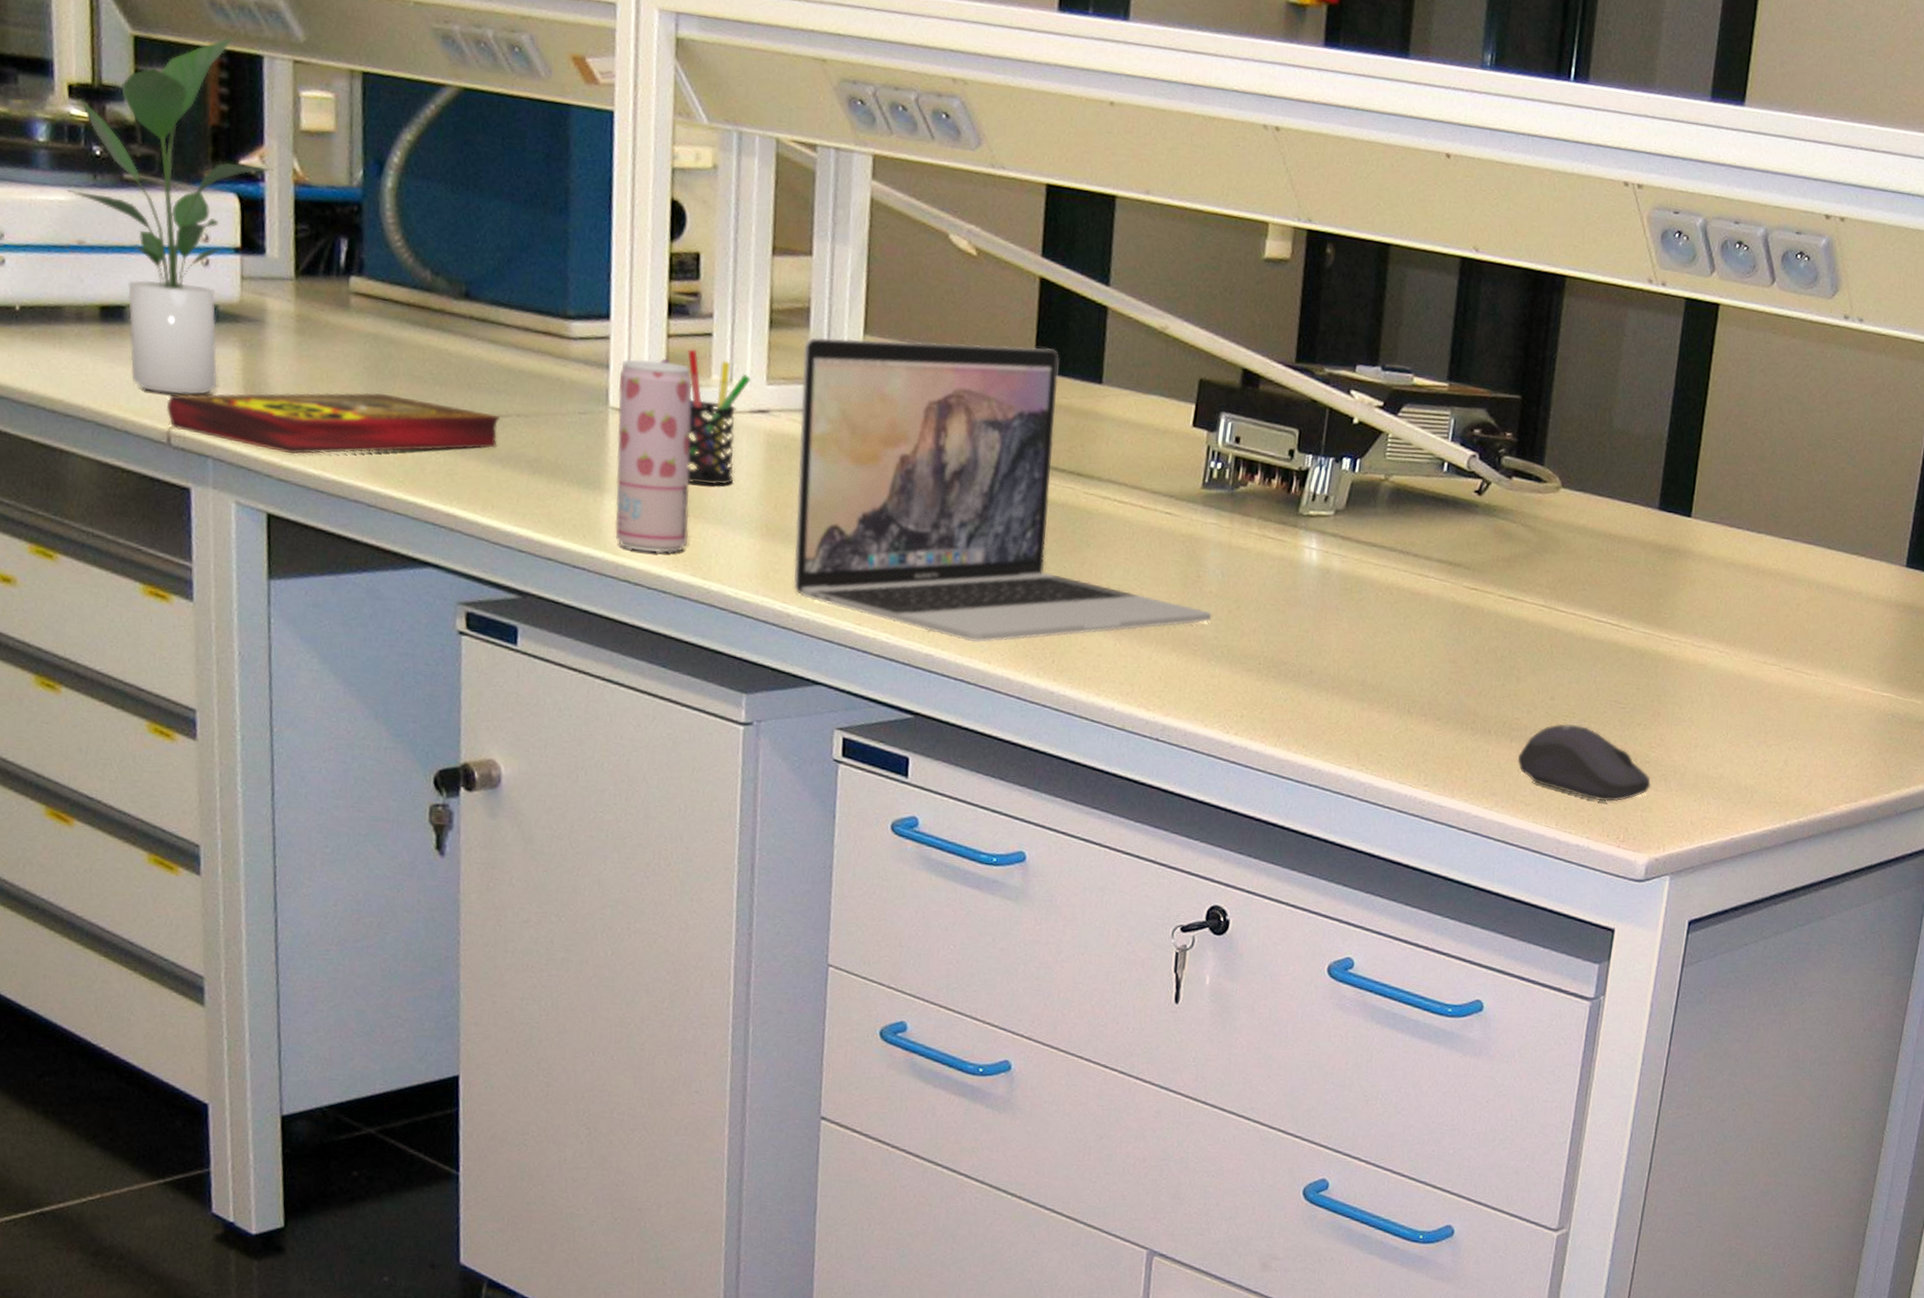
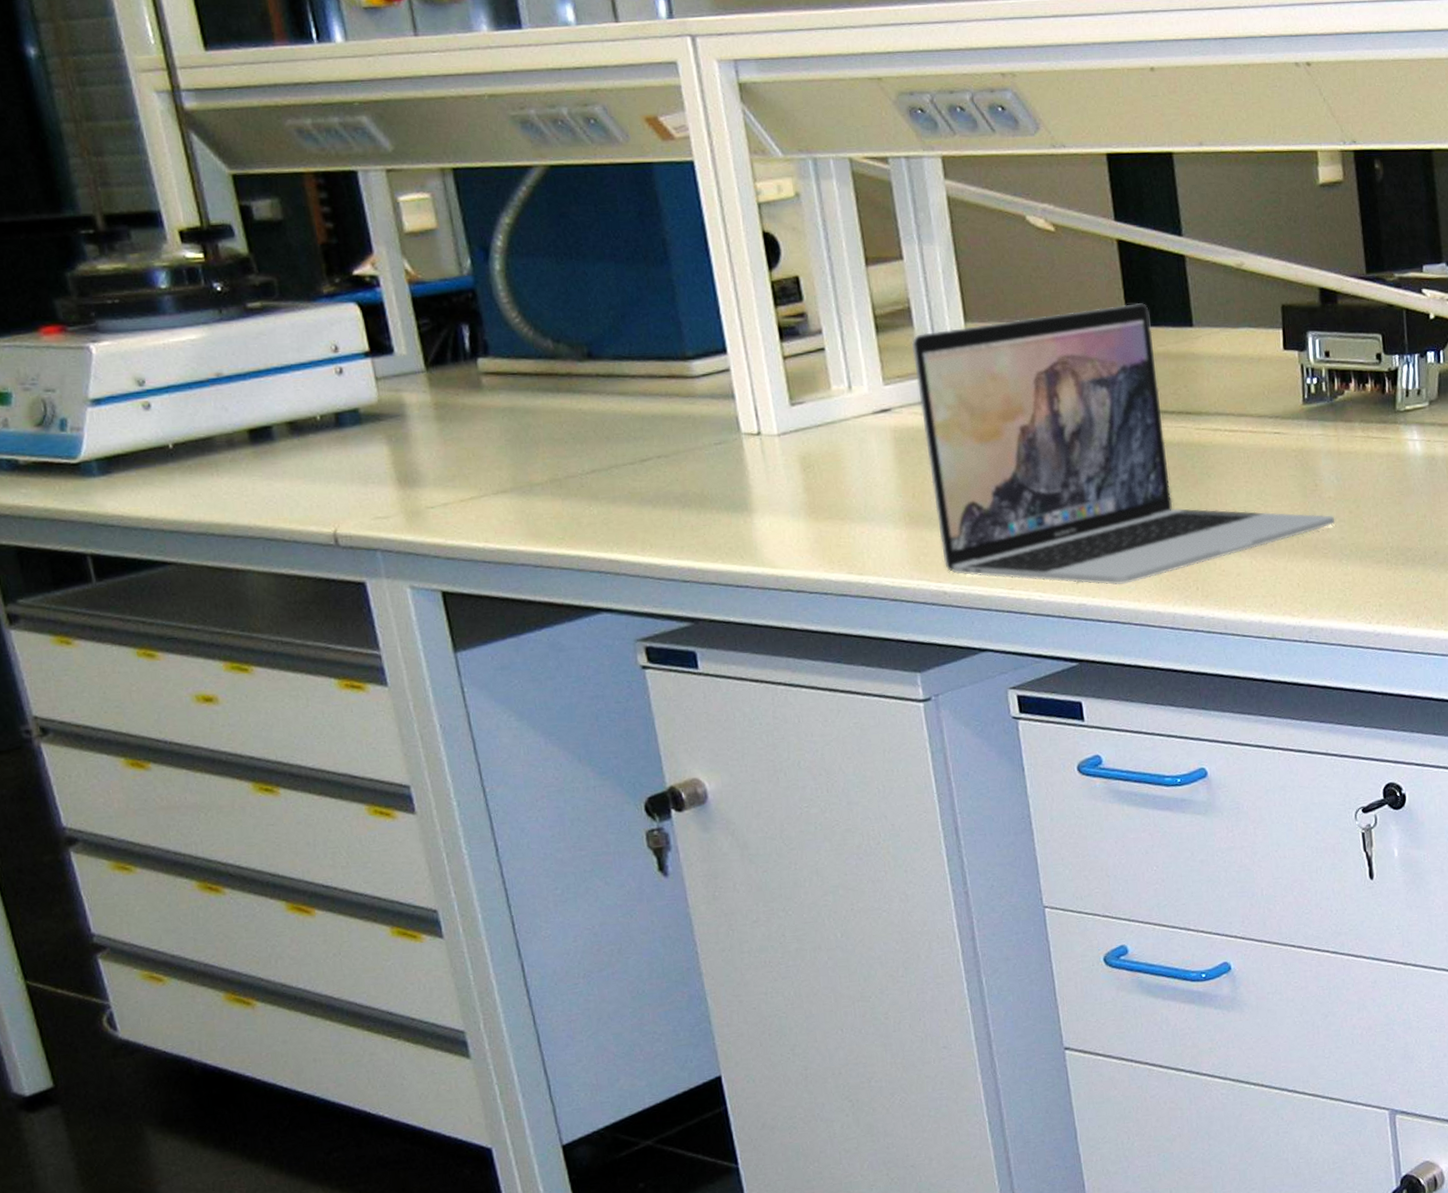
potted plant: present [68,36,274,395] -> none [192,158,387,500]
book: present [166,392,500,454] -> none [327,460,645,533]
beverage can: present [615,358,692,553] -> none [745,381,839,561]
pen holder: present [660,349,751,485] -> none [781,366,871,489]

